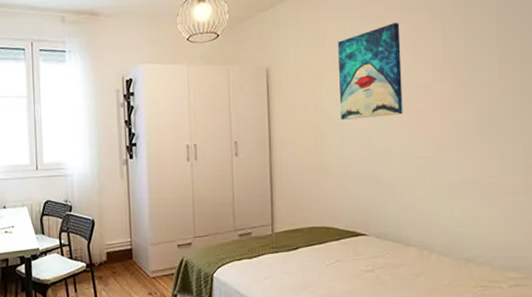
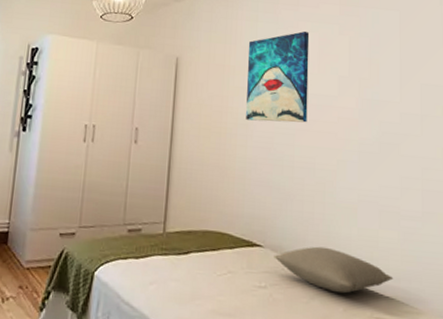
pillow: none [378,229,497,268] -> present [274,246,394,294]

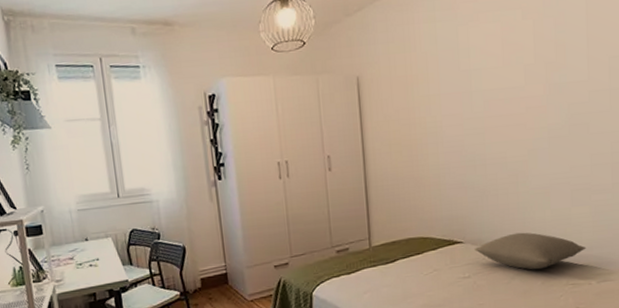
wall art: present [246,31,310,123] -> none [428,22,496,127]

